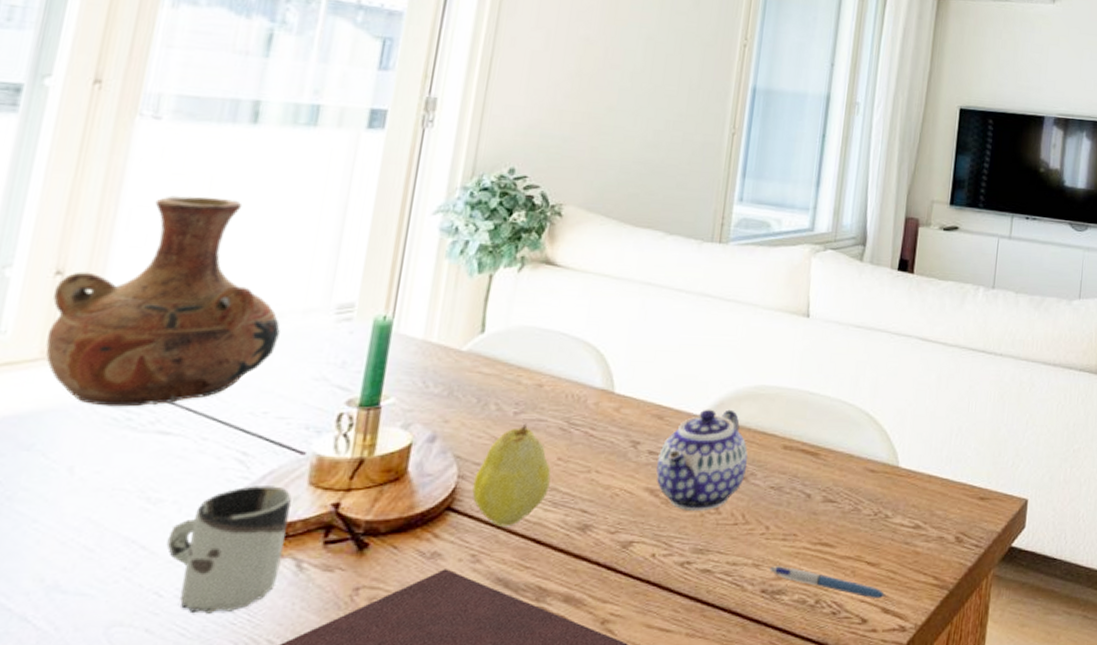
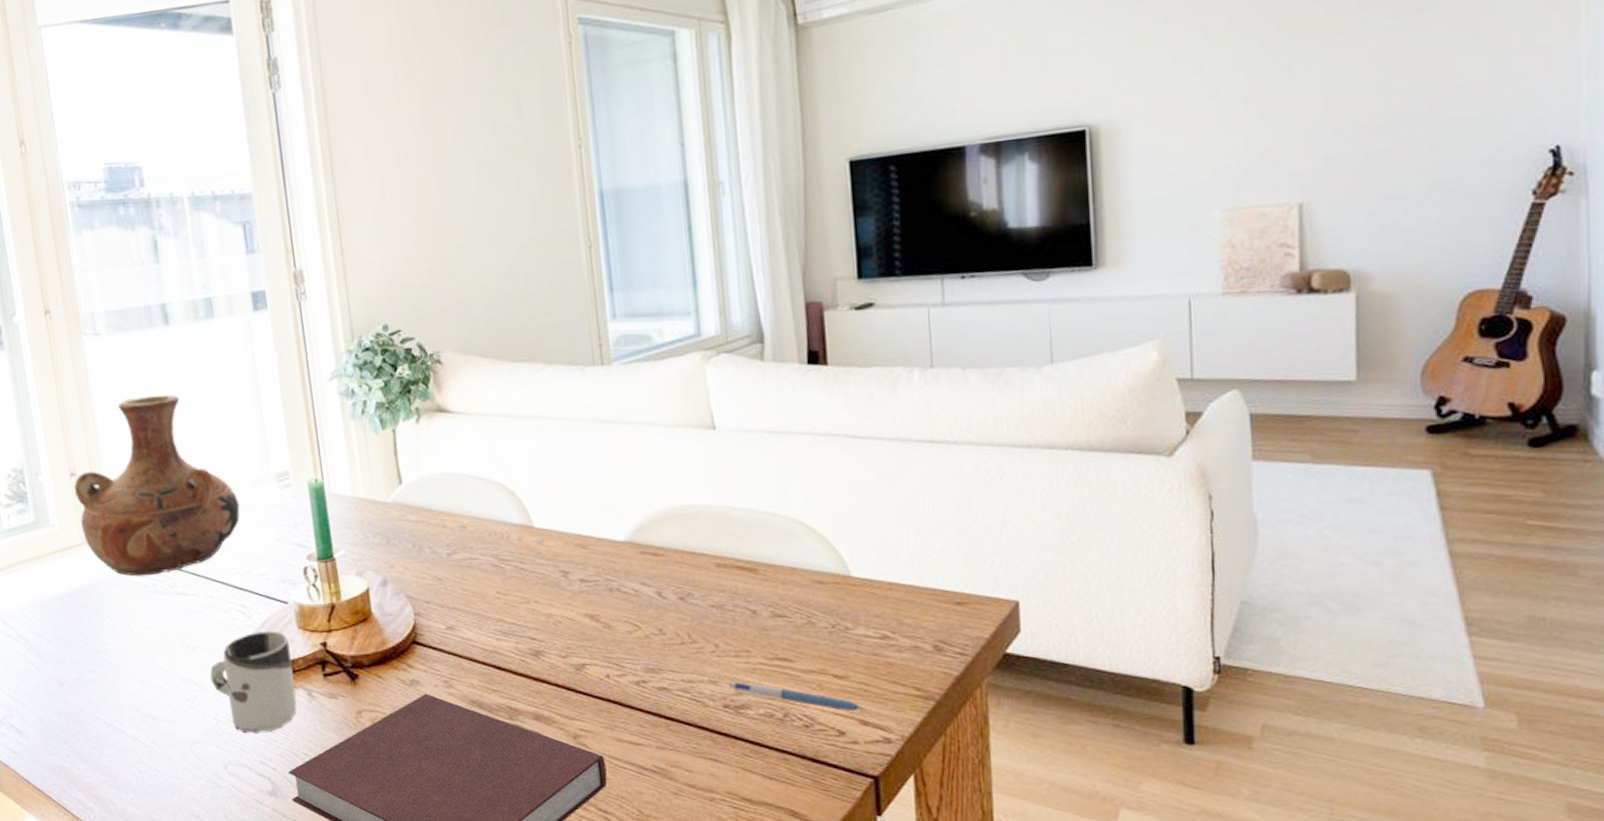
fruit: present [472,423,551,526] -> none [428,562,496,656]
teapot: present [656,409,748,512] -> none [590,532,682,634]

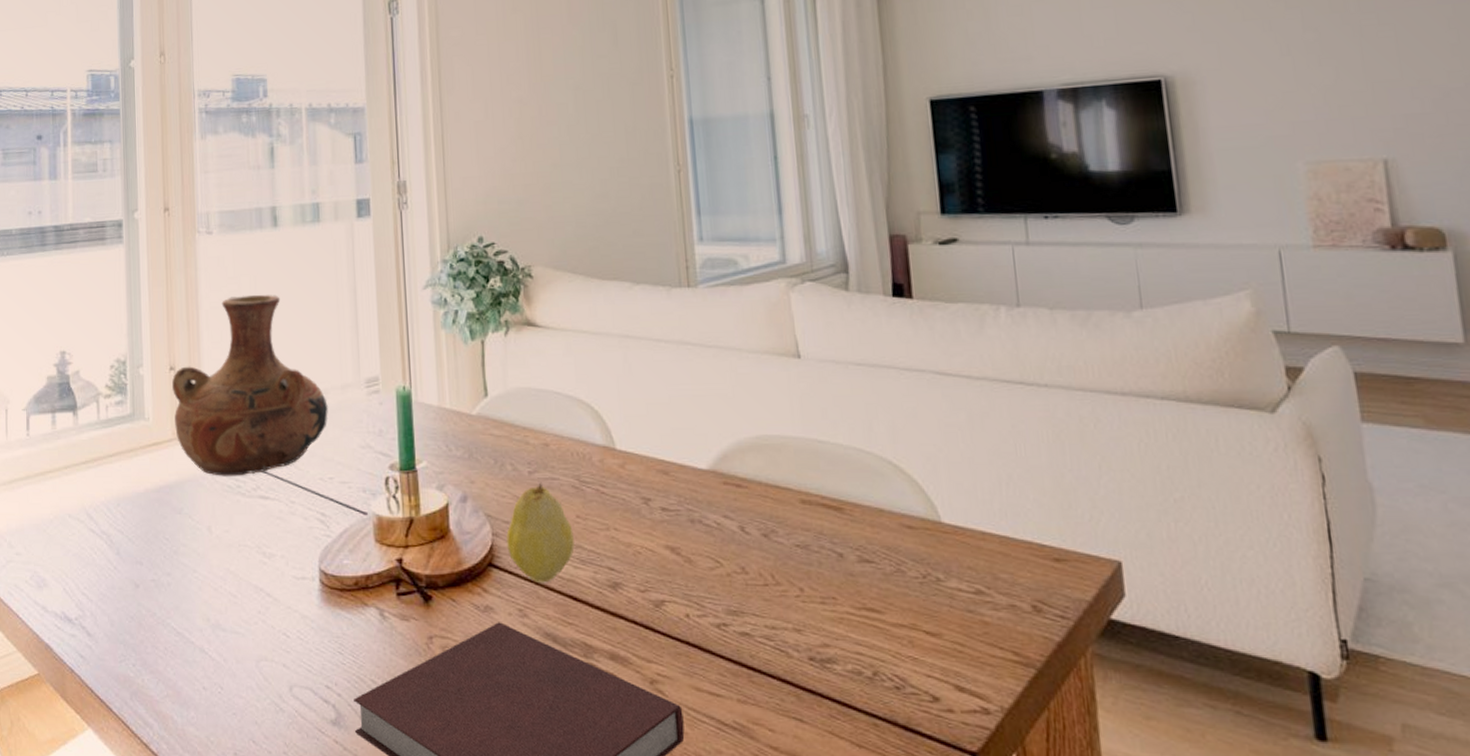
cup: present [210,631,297,734] -> none [283,543,368,654]
fruit: none [428,562,496,656] -> present [506,482,575,583]
pen: present [728,682,863,712] -> none [813,632,958,675]

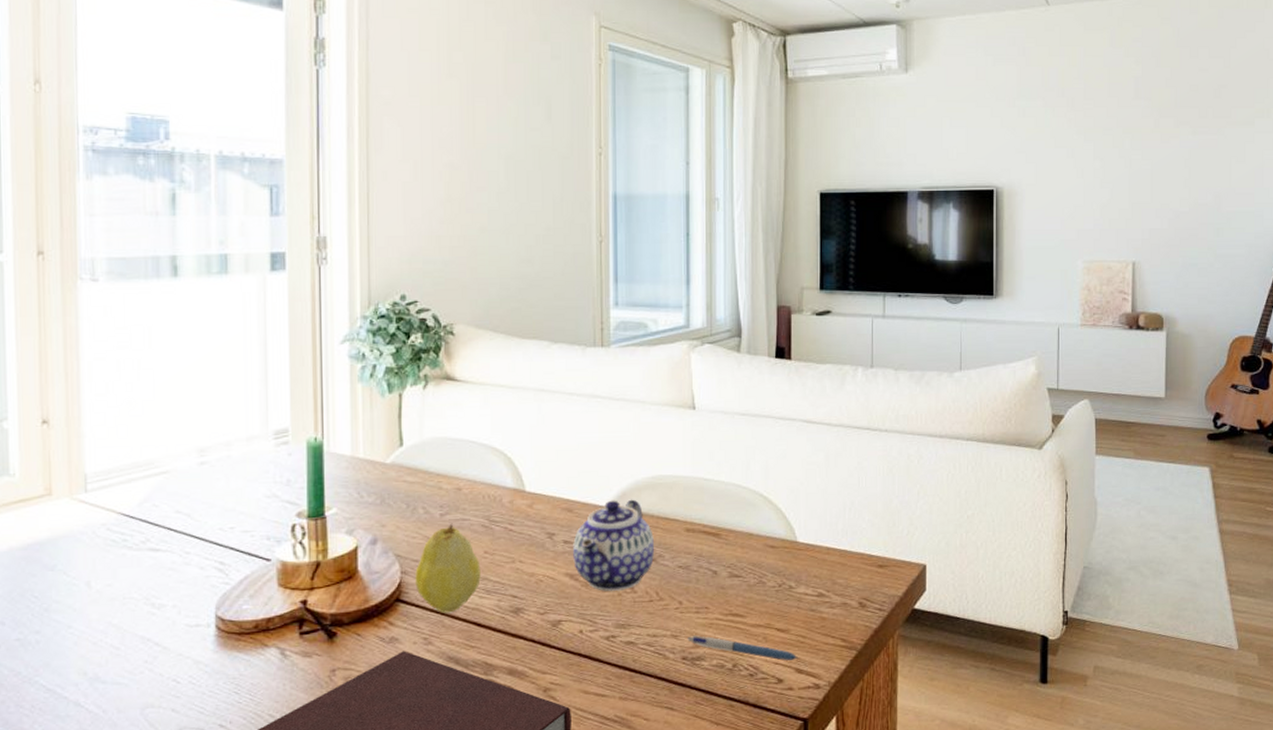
vase: present [172,294,328,476] -> none [45,345,231,531]
teapot: none [672,462,766,571] -> present [573,499,655,592]
pen: none [813,632,958,675] -> present [687,636,799,661]

